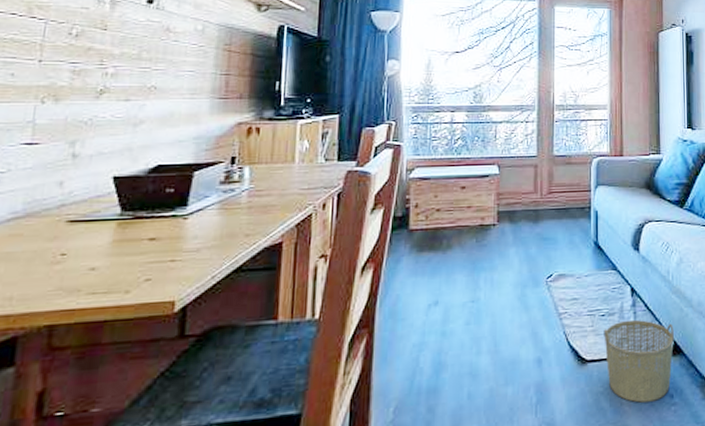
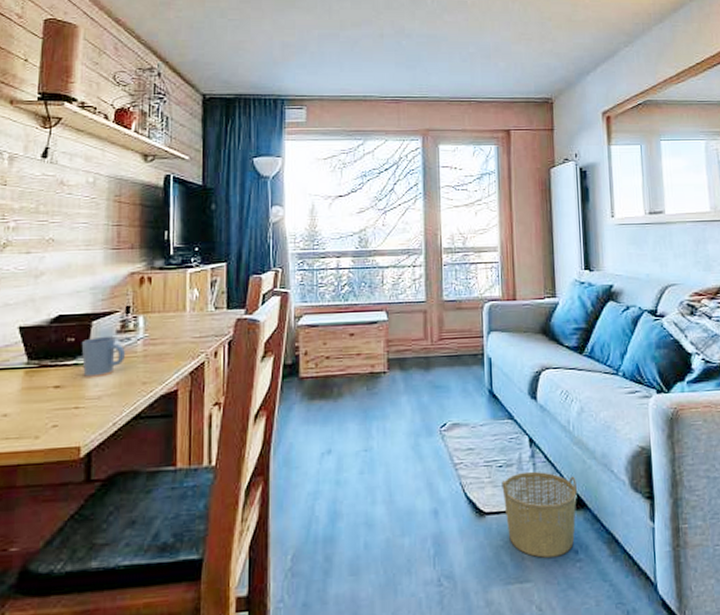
mug: none [181,187,229,230] -> present [81,336,126,378]

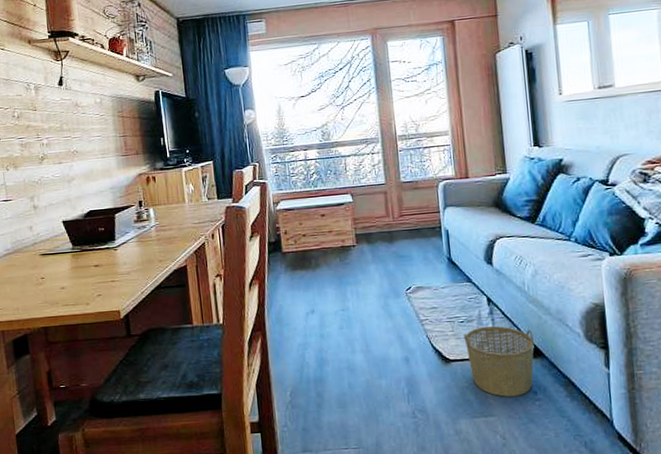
mug: present [81,336,126,378] -> none [109,225,144,259]

